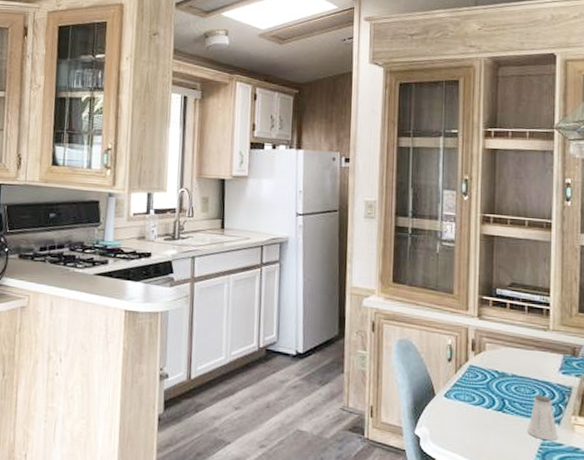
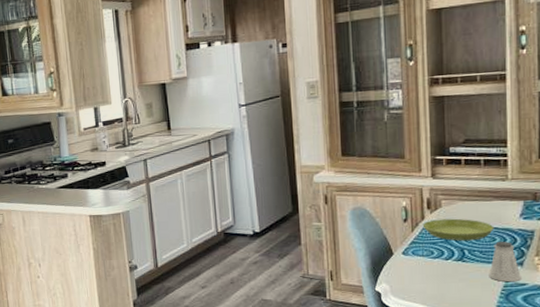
saucer: none [466,363,535,391] -> present [422,218,494,241]

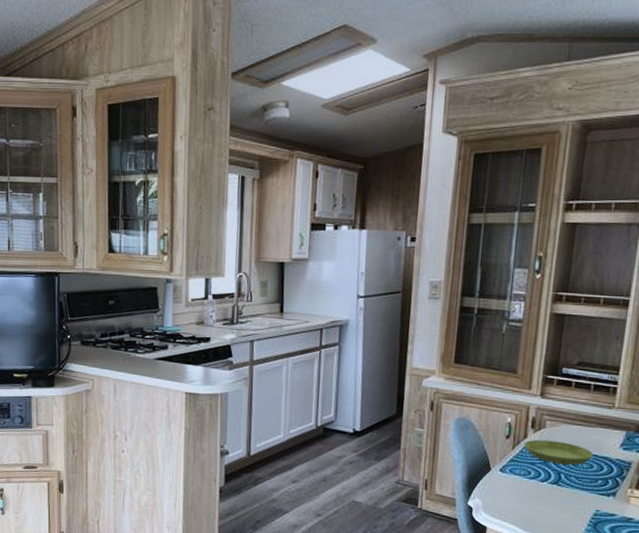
saltshaker: present [489,241,521,281] -> none [581,469,612,511]

